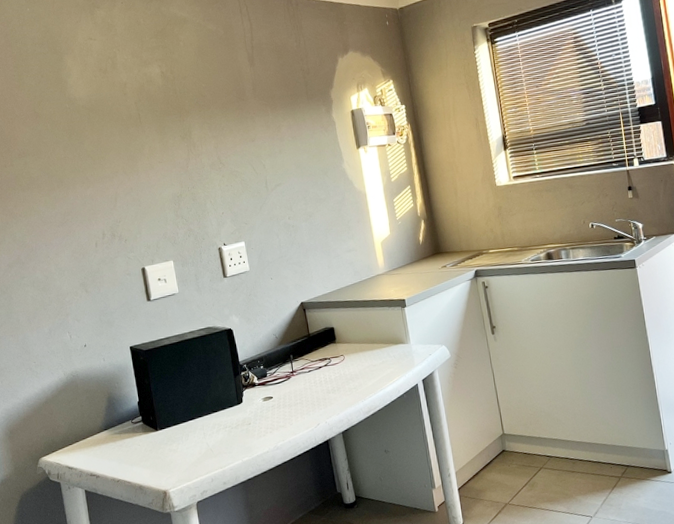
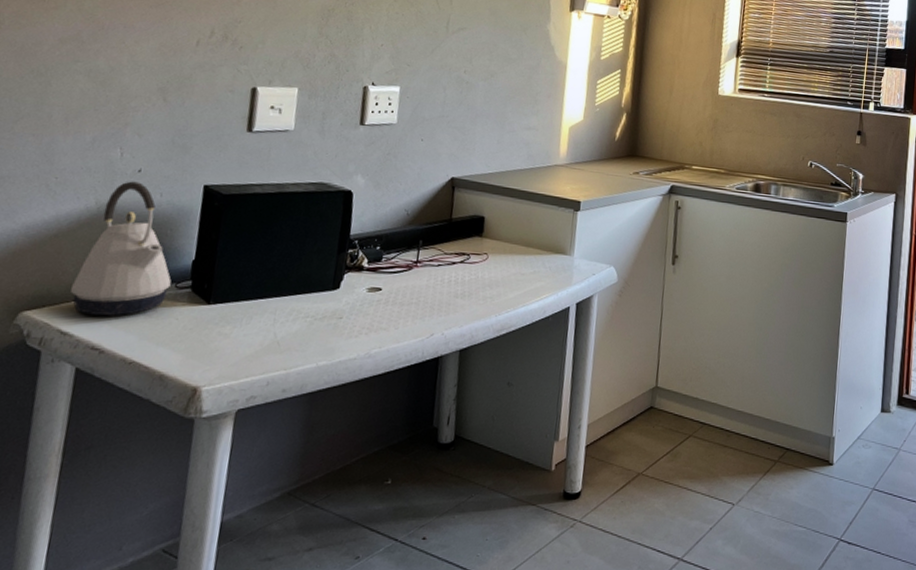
kettle: none [66,353,128,453] -> present [71,181,171,316]

